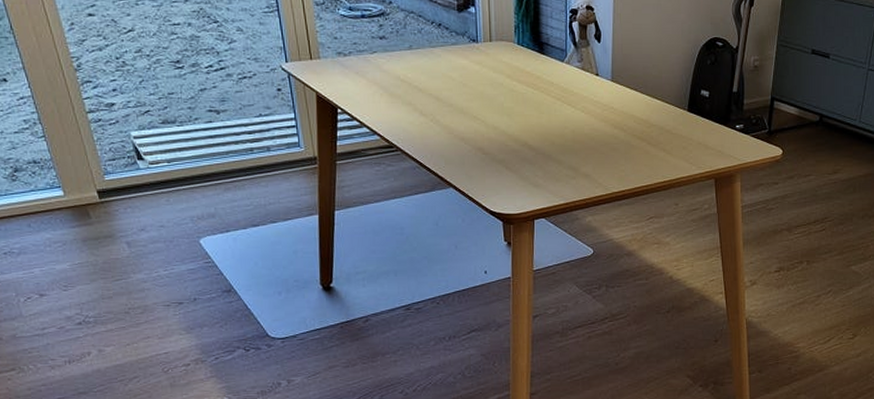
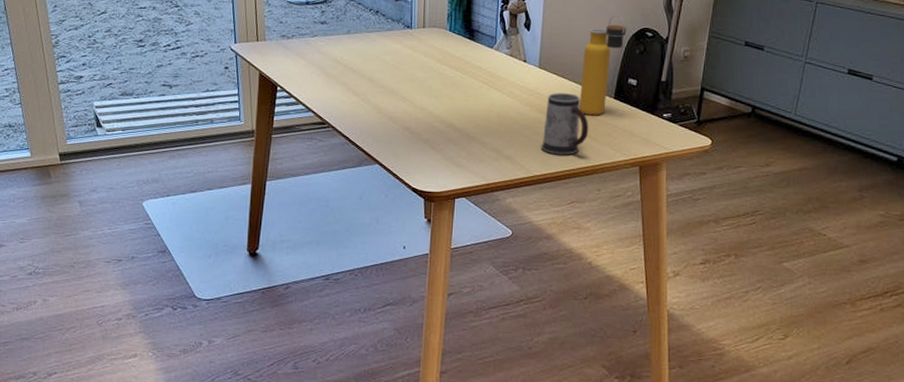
mug: none [617,107,664,171] -> present [540,93,589,155]
water bottle: none [653,23,697,128] -> present [579,14,627,115]

